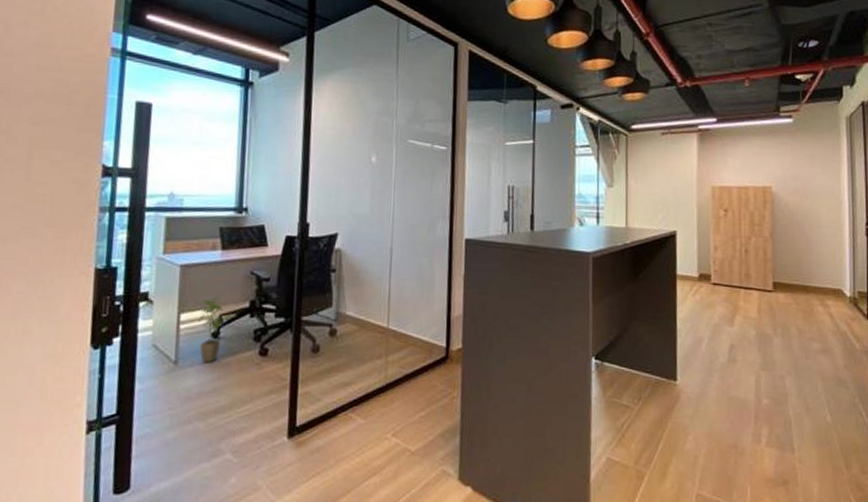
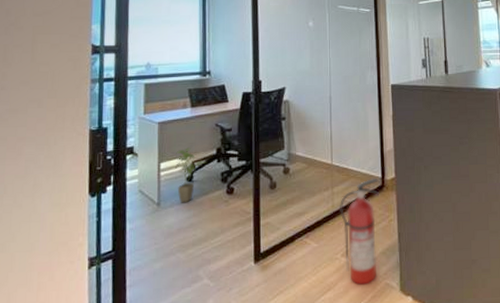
fire extinguisher: none [393,347,443,470] -> present [339,177,380,285]

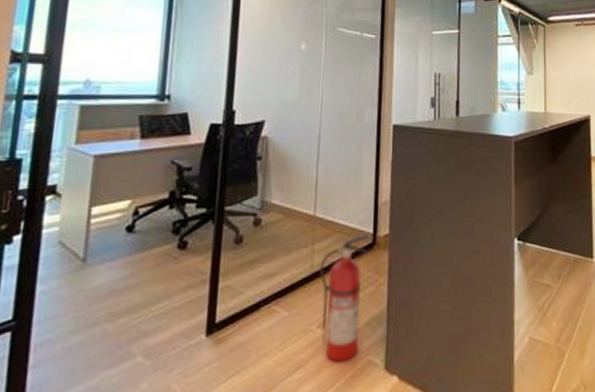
house plant: present [175,147,206,203] -> none [111,189,154,260]

